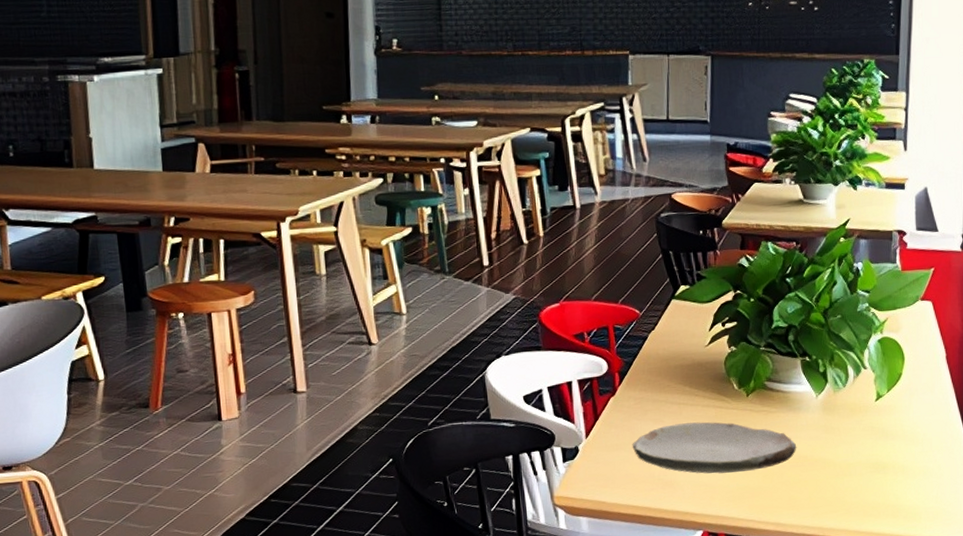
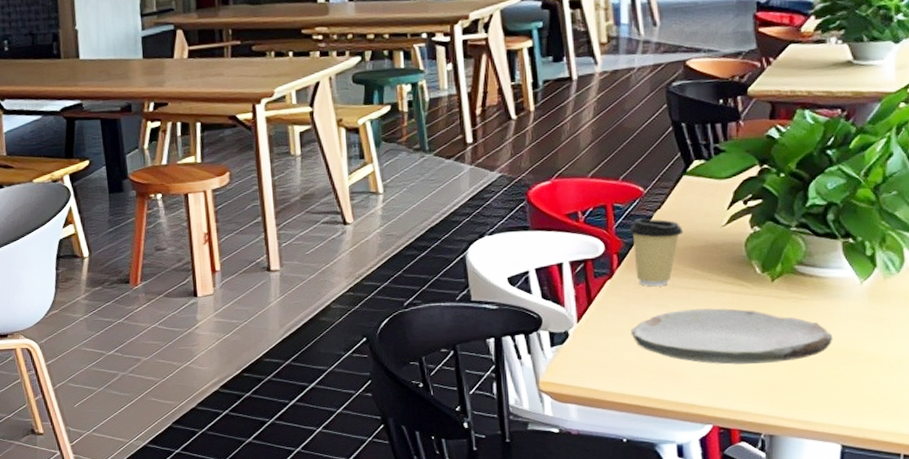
coffee cup: none [628,339,674,403] -> present [629,218,684,287]

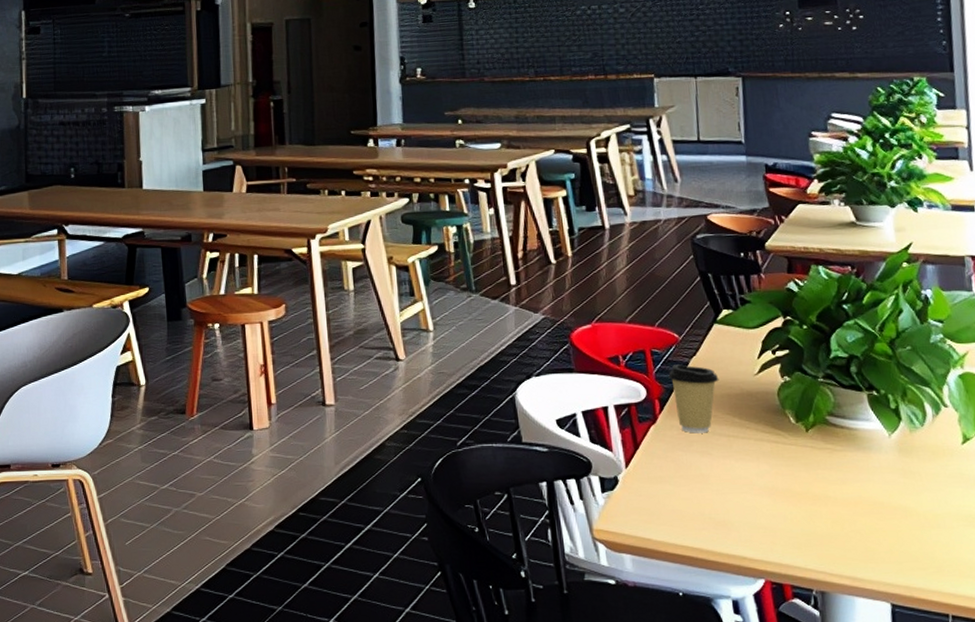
plate: present [630,308,834,365] -> none [677,457,871,516]

